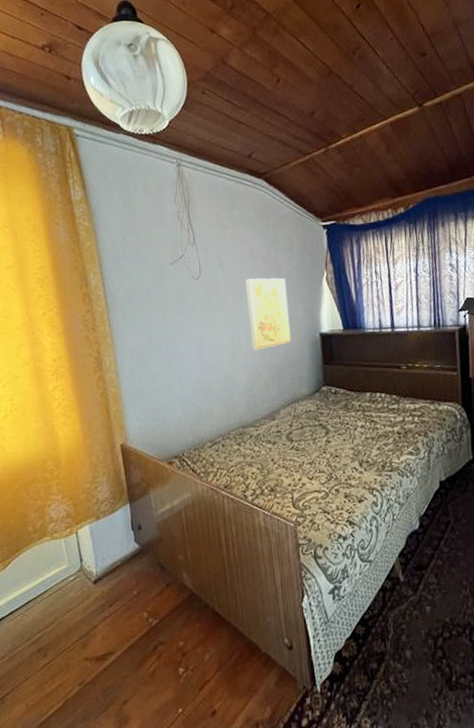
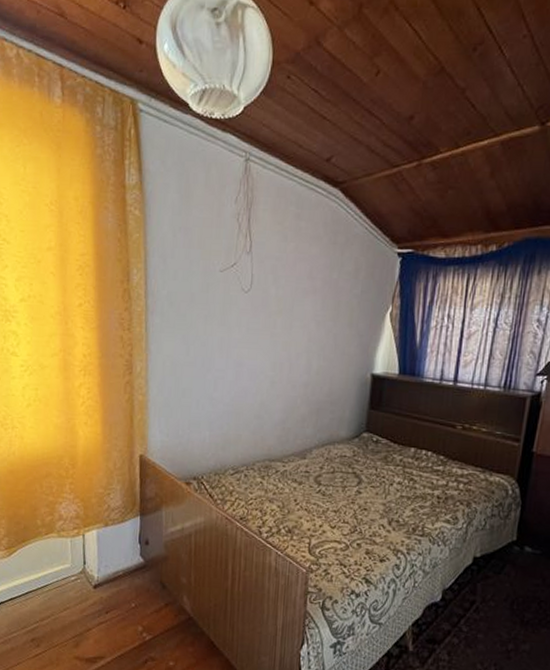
wall art: present [245,277,291,351] -> none [294,301,344,381]

